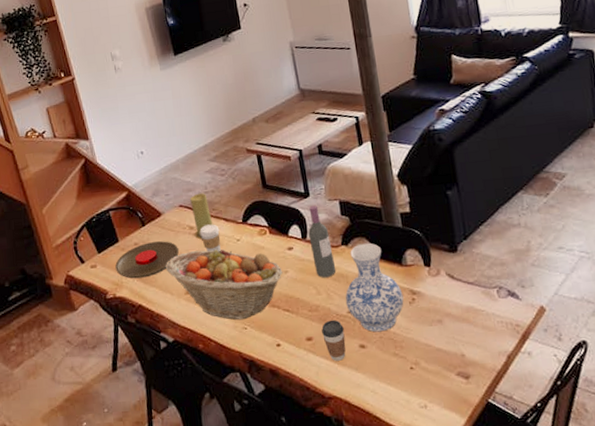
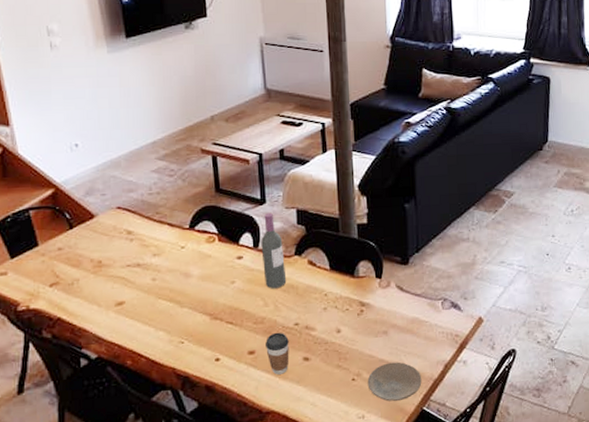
plate: present [115,241,179,279] -> none [32,246,112,289]
fruit basket: present [165,249,283,320] -> none [94,256,230,334]
candle: present [190,193,213,240] -> none [131,194,155,246]
coffee cup: present [200,224,221,252] -> none [139,229,163,260]
vase: present [345,243,404,333] -> none [293,253,352,345]
plate: none [426,351,485,392] -> present [367,362,422,402]

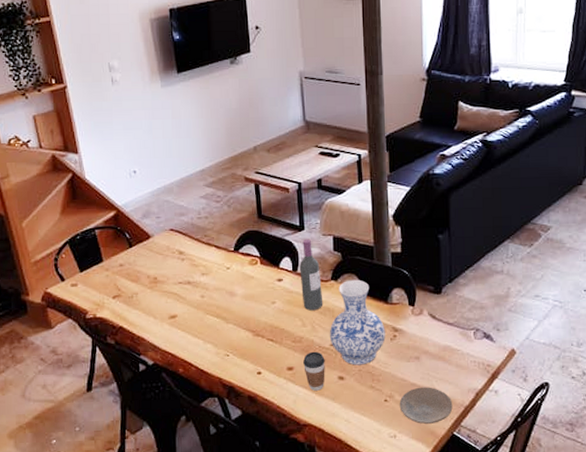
vase: none [293,253,352,345] -> present [329,279,386,366]

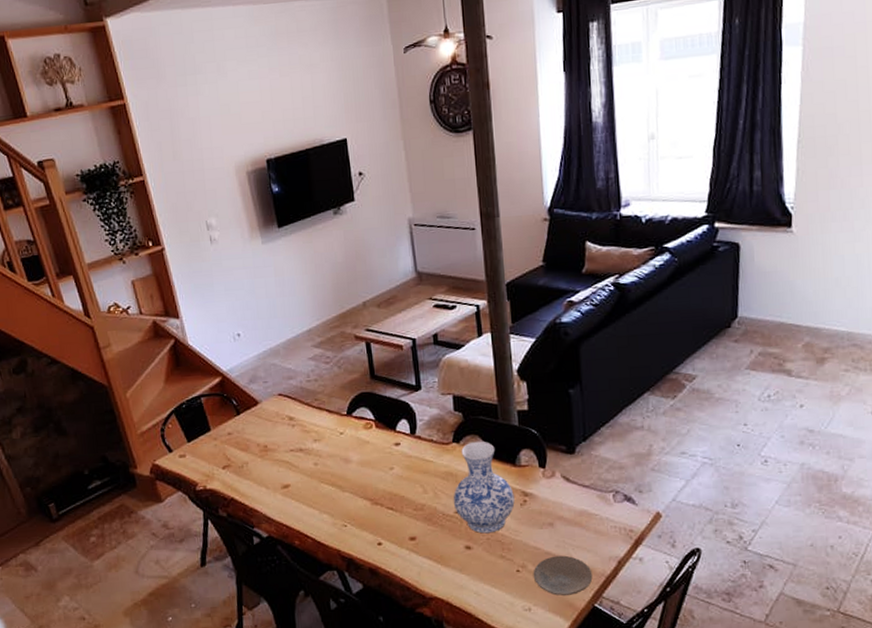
wine bottle: present [299,239,323,311] -> none [417,399,445,476]
coffee cup: present [303,351,325,391] -> none [426,519,451,562]

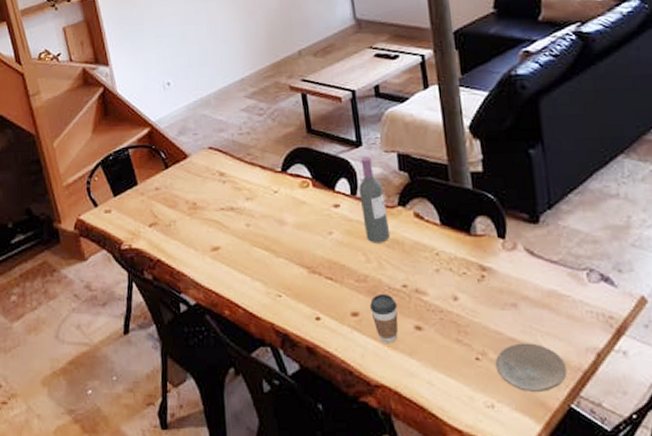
wine bottle: none [417,399,445,476] -> present [359,156,391,243]
coffee cup: none [426,519,451,562] -> present [370,293,398,343]
vase: present [453,441,515,534] -> none [399,205,471,313]

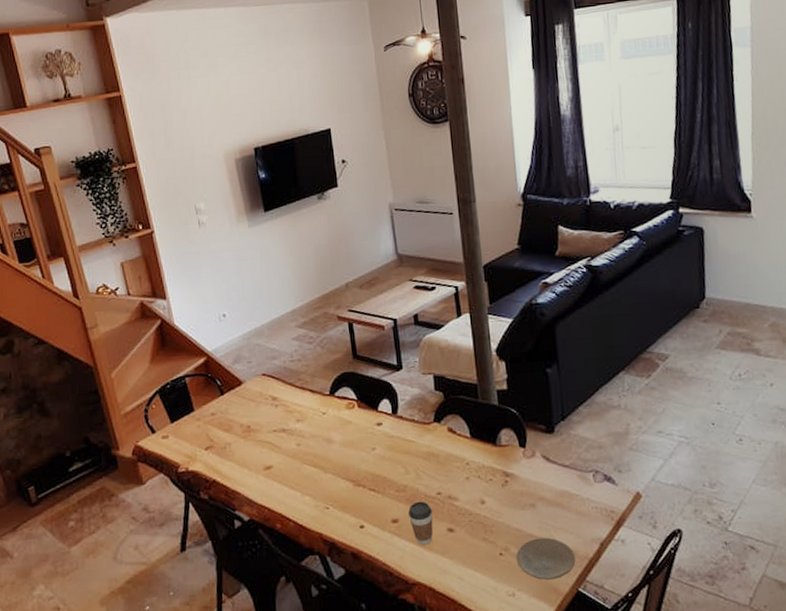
wine bottle: present [359,156,391,243] -> none [399,378,427,457]

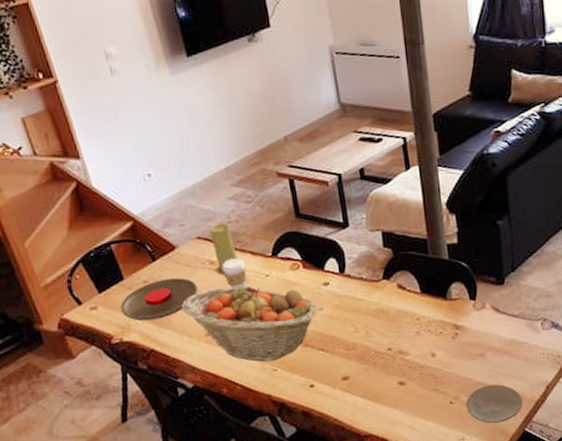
plate: none [189,412,259,452] -> present [120,277,198,321]
fruit basket: none [243,422,370,499] -> present [181,286,318,362]
candle: none [274,361,298,412] -> present [210,222,238,276]
coffee cup: none [283,395,305,426] -> present [222,258,247,290]
coffee cup: present [408,501,433,545] -> none [359,357,384,400]

